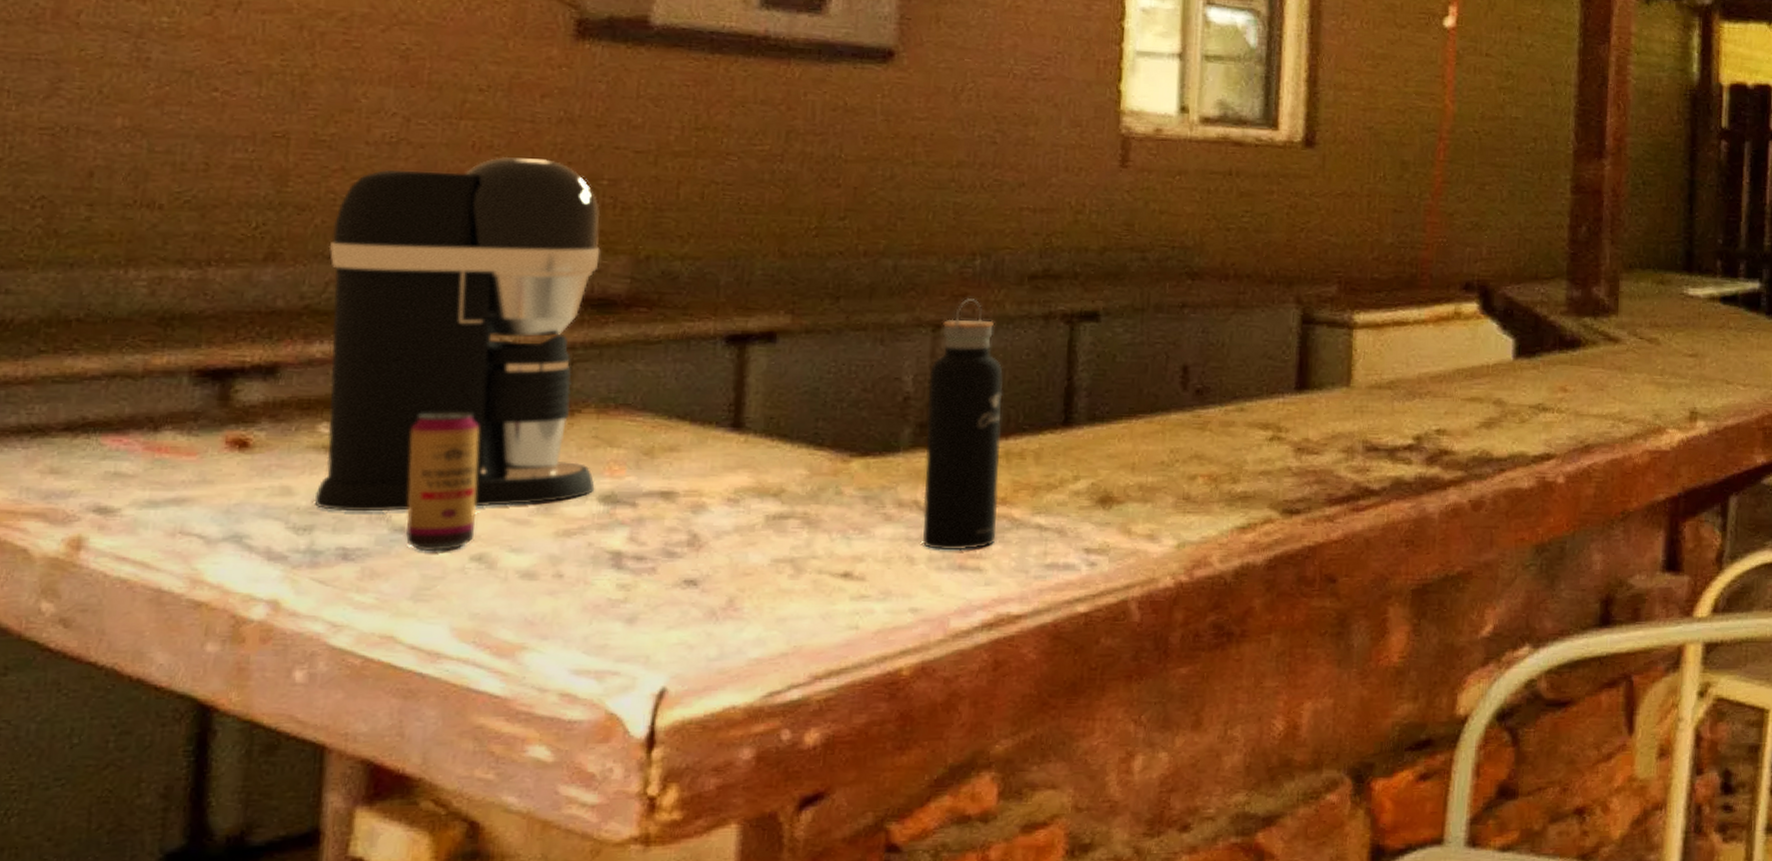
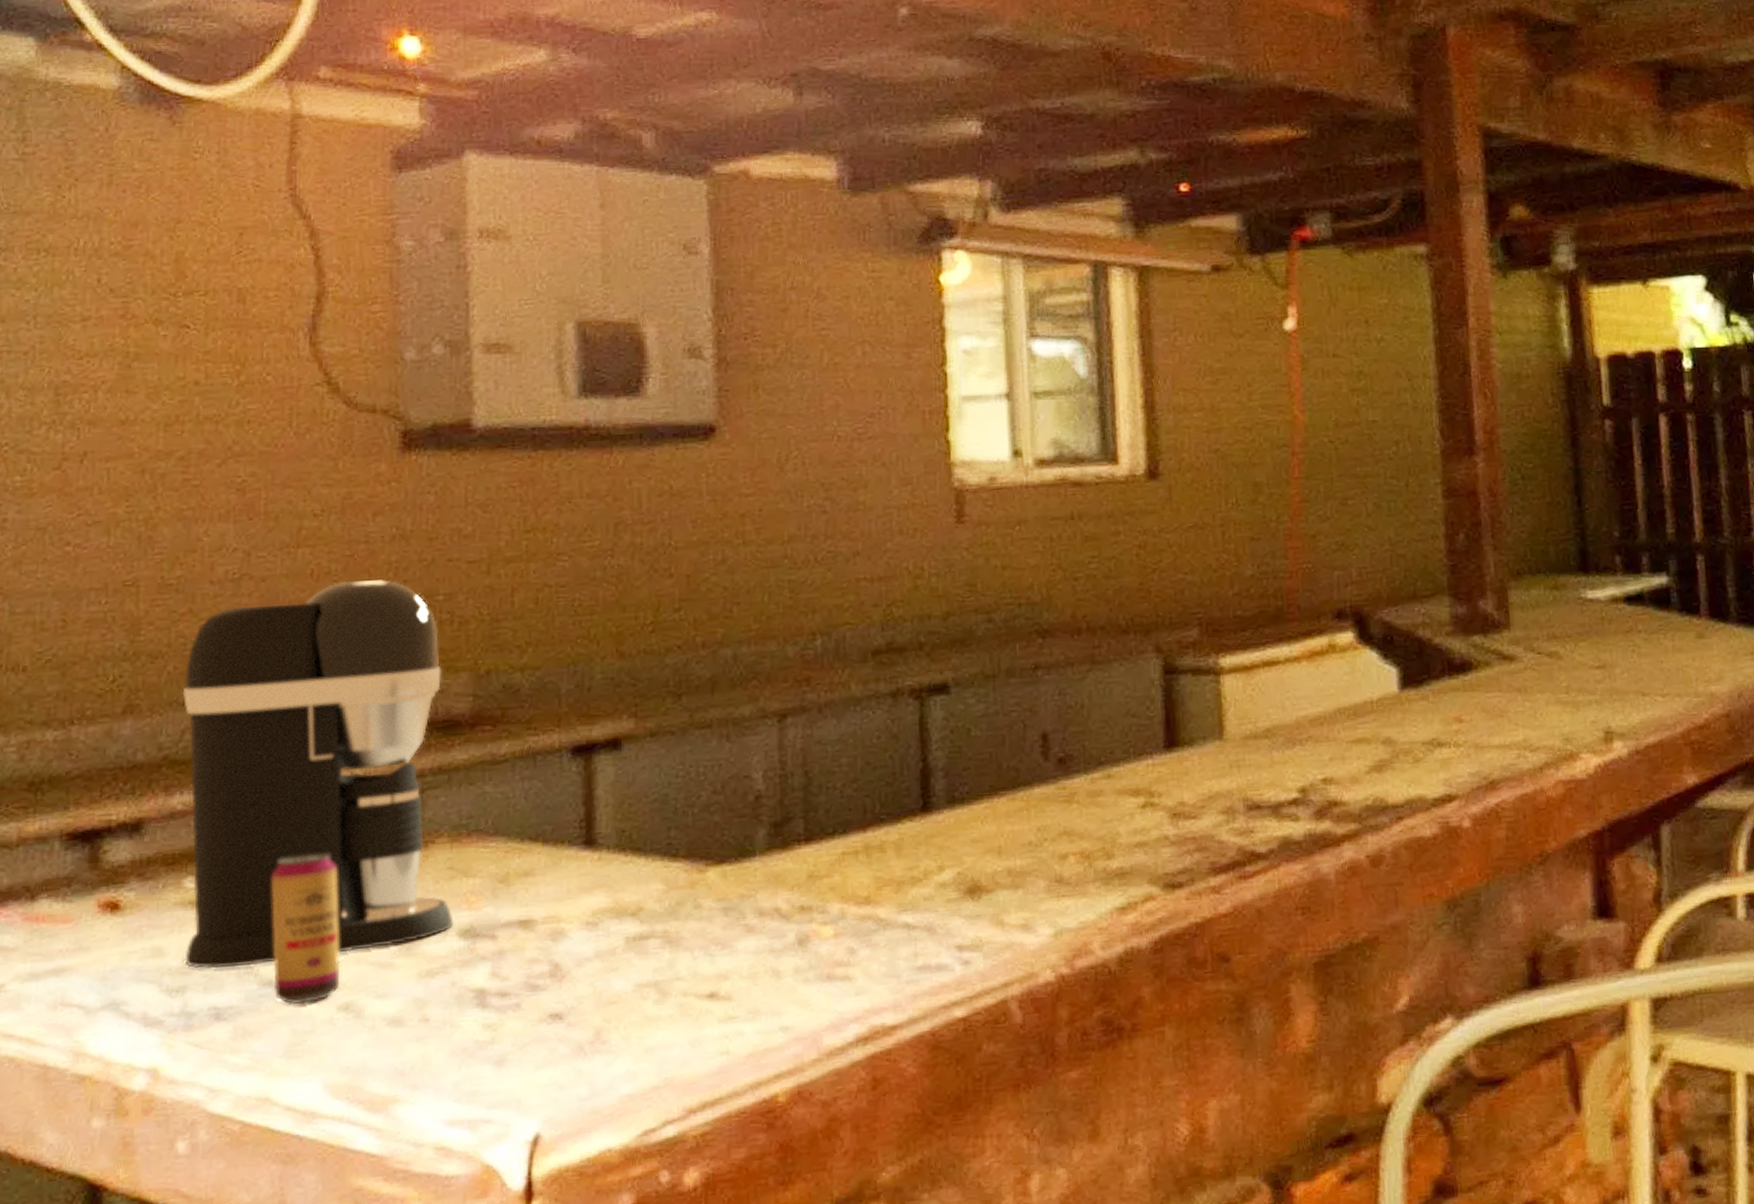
water bottle: present [921,297,1003,551] -> none [779,681,863,961]

